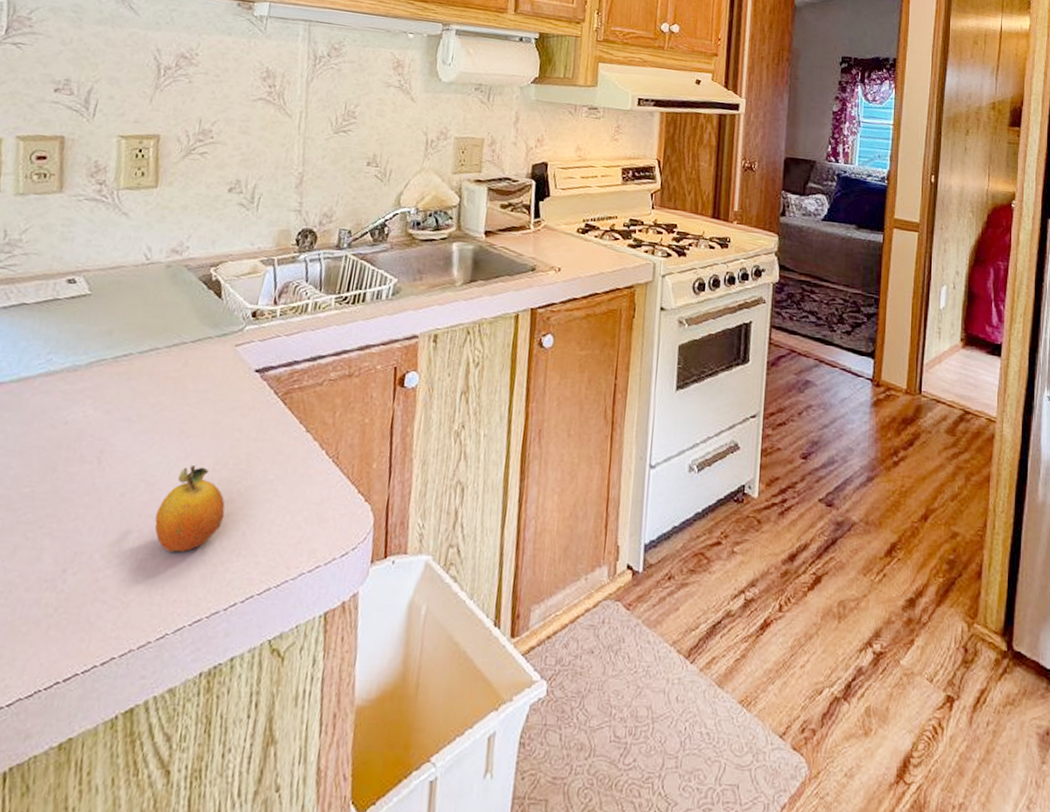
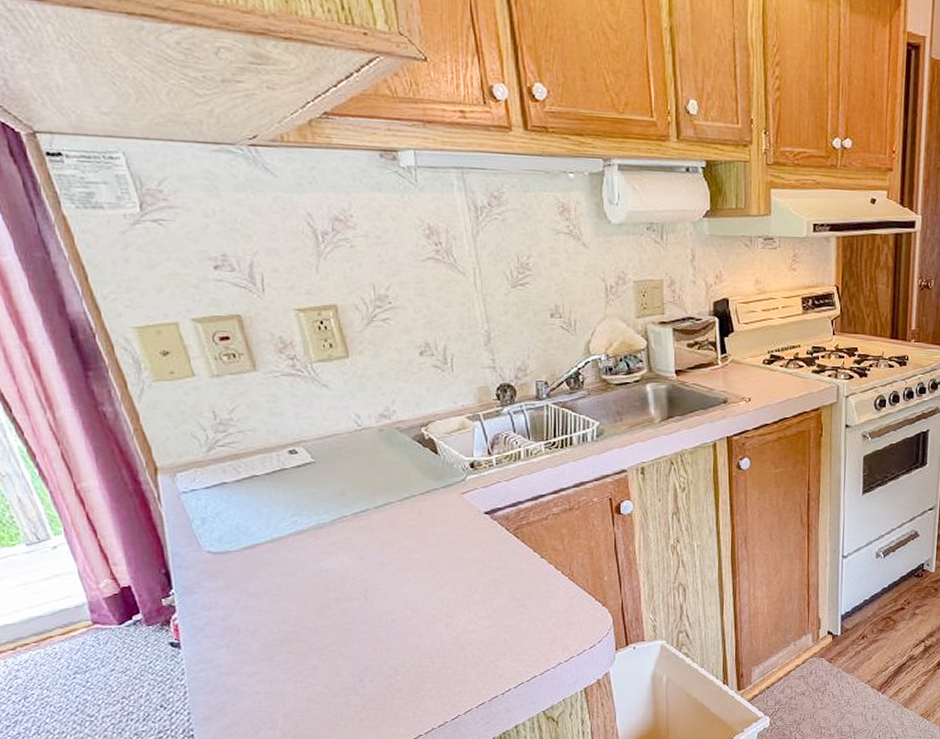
fruit: present [154,466,225,553] -> none [427,593,485,659]

